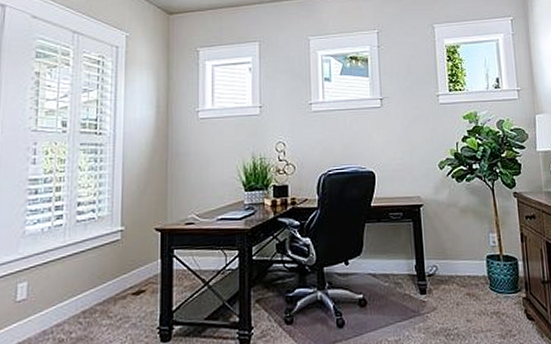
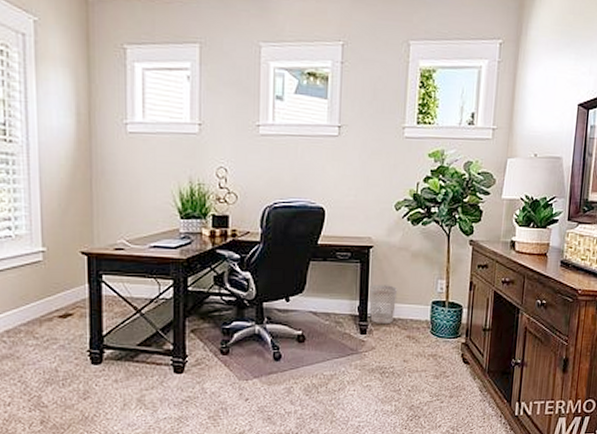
wastebasket: none [424,242,452,283] -> present [369,285,398,325]

